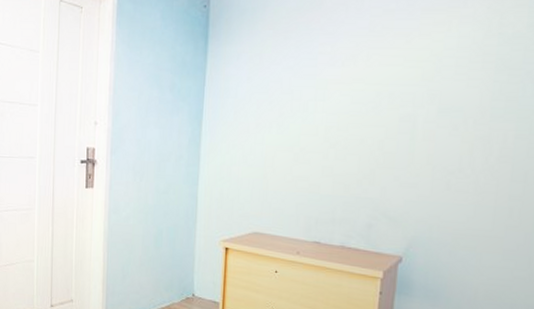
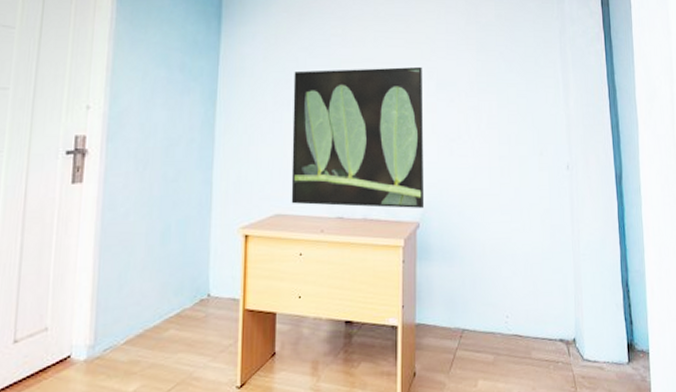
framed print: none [269,88,422,242] -> present [291,66,425,208]

